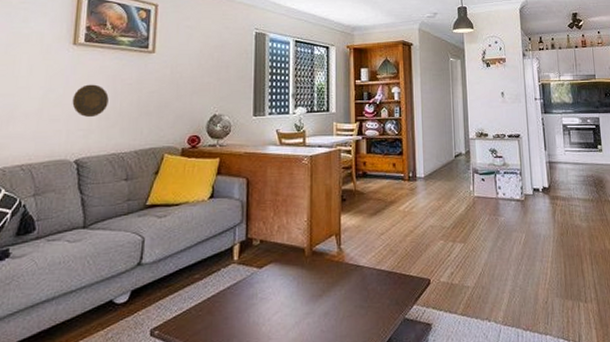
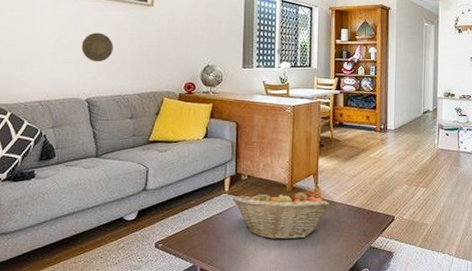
fruit basket: none [242,254,355,317] -> present [232,189,330,240]

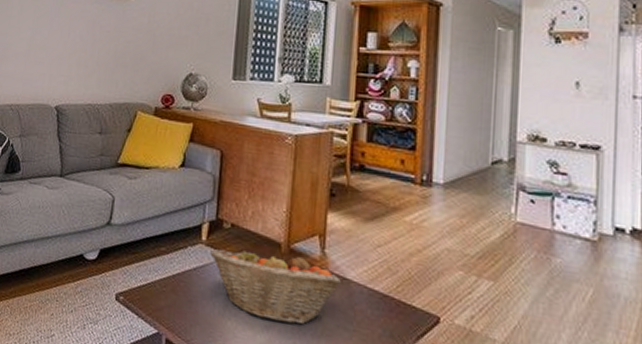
decorative plate: present [81,32,113,63] -> none [55,28,88,64]

